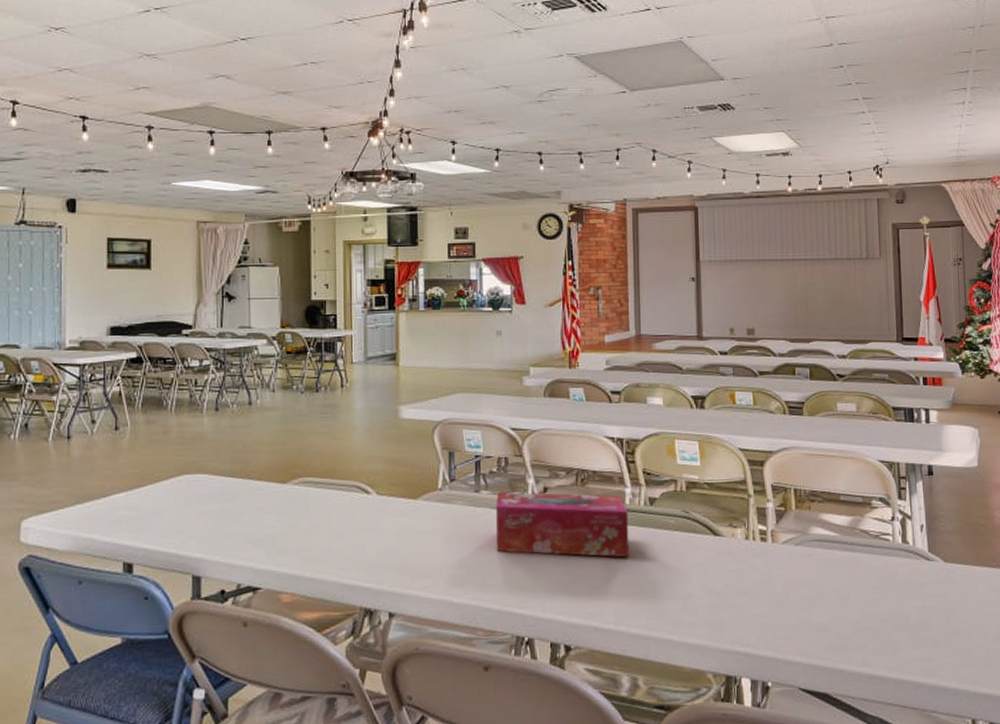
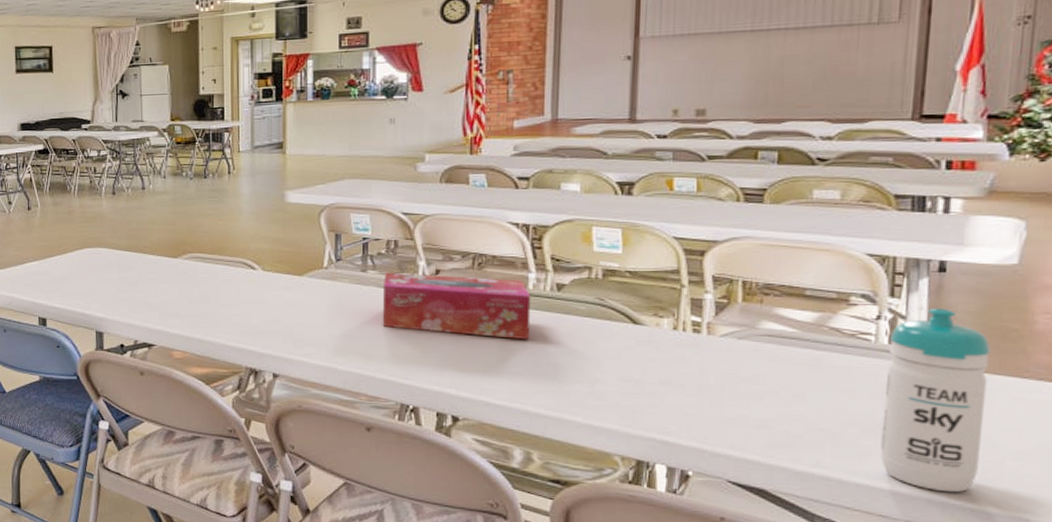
water bottle: none [903,507,974,679] -> present [880,307,991,493]

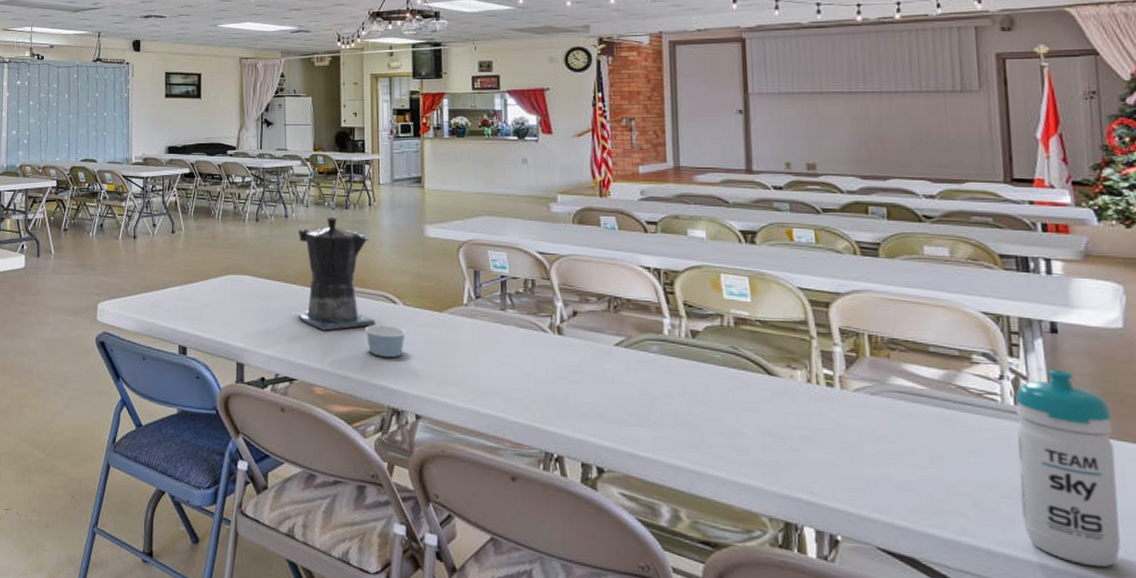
coffee maker: none [154,186,234,298] -> present [296,216,375,331]
paper cup: none [223,290,265,321] -> present [365,324,407,357]
tissue box: present [382,272,531,340] -> none [523,312,669,388]

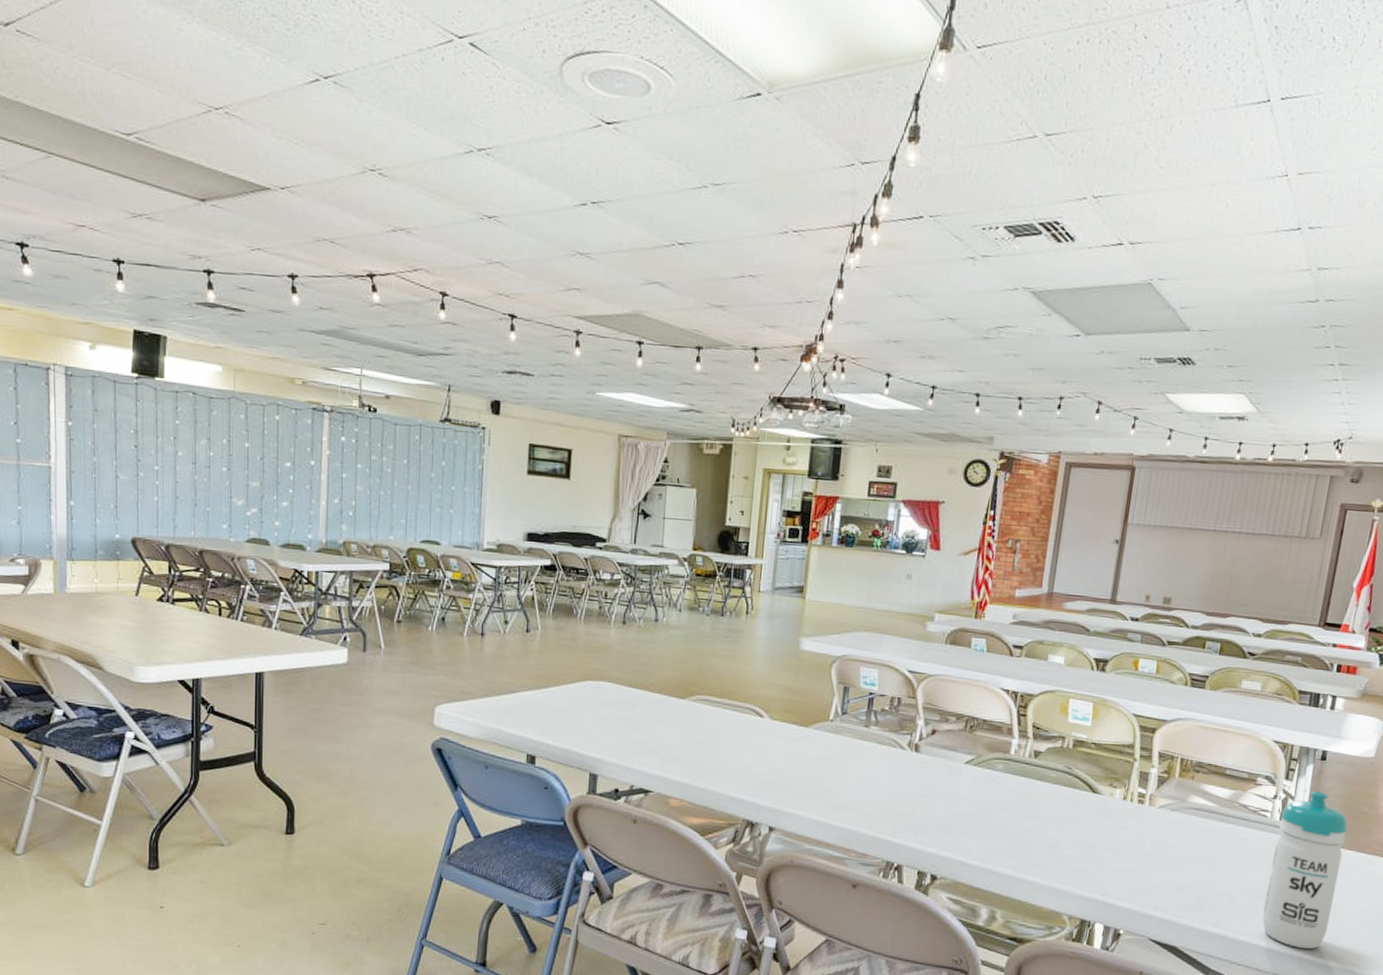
coffee maker: present [296,216,375,331] -> none [658,623,743,743]
paper cup: present [365,324,407,357] -> none [728,737,770,771]

